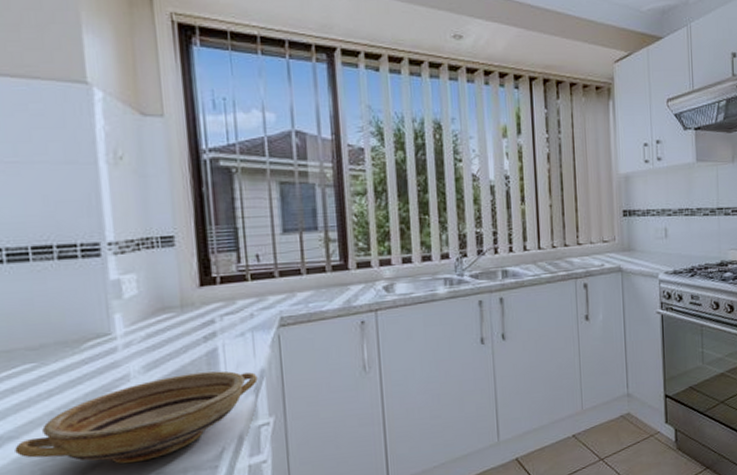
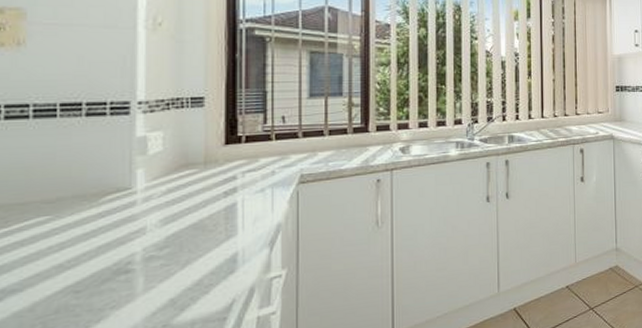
ceramic bowl: present [15,371,258,464] -> none [17,225,274,317]

